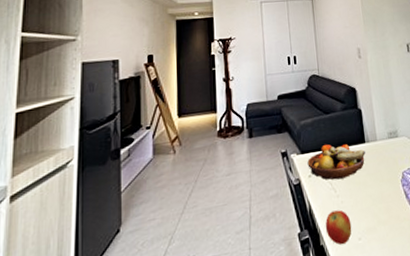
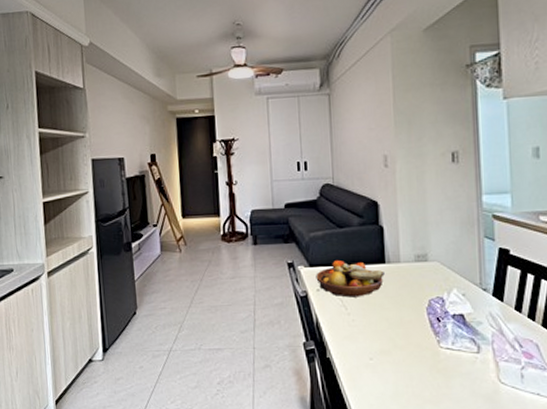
apple: present [325,209,352,245] -> none [333,327,363,361]

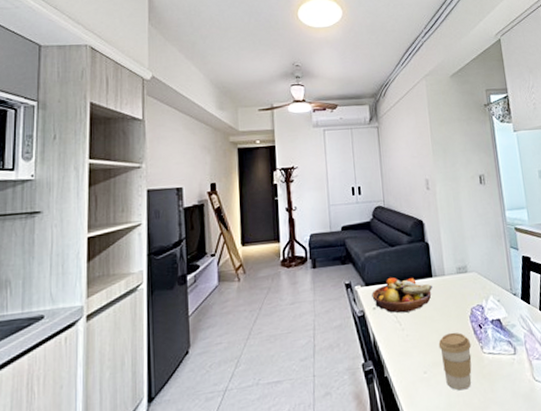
coffee cup: none [388,322,426,381] -> present [438,332,472,391]

